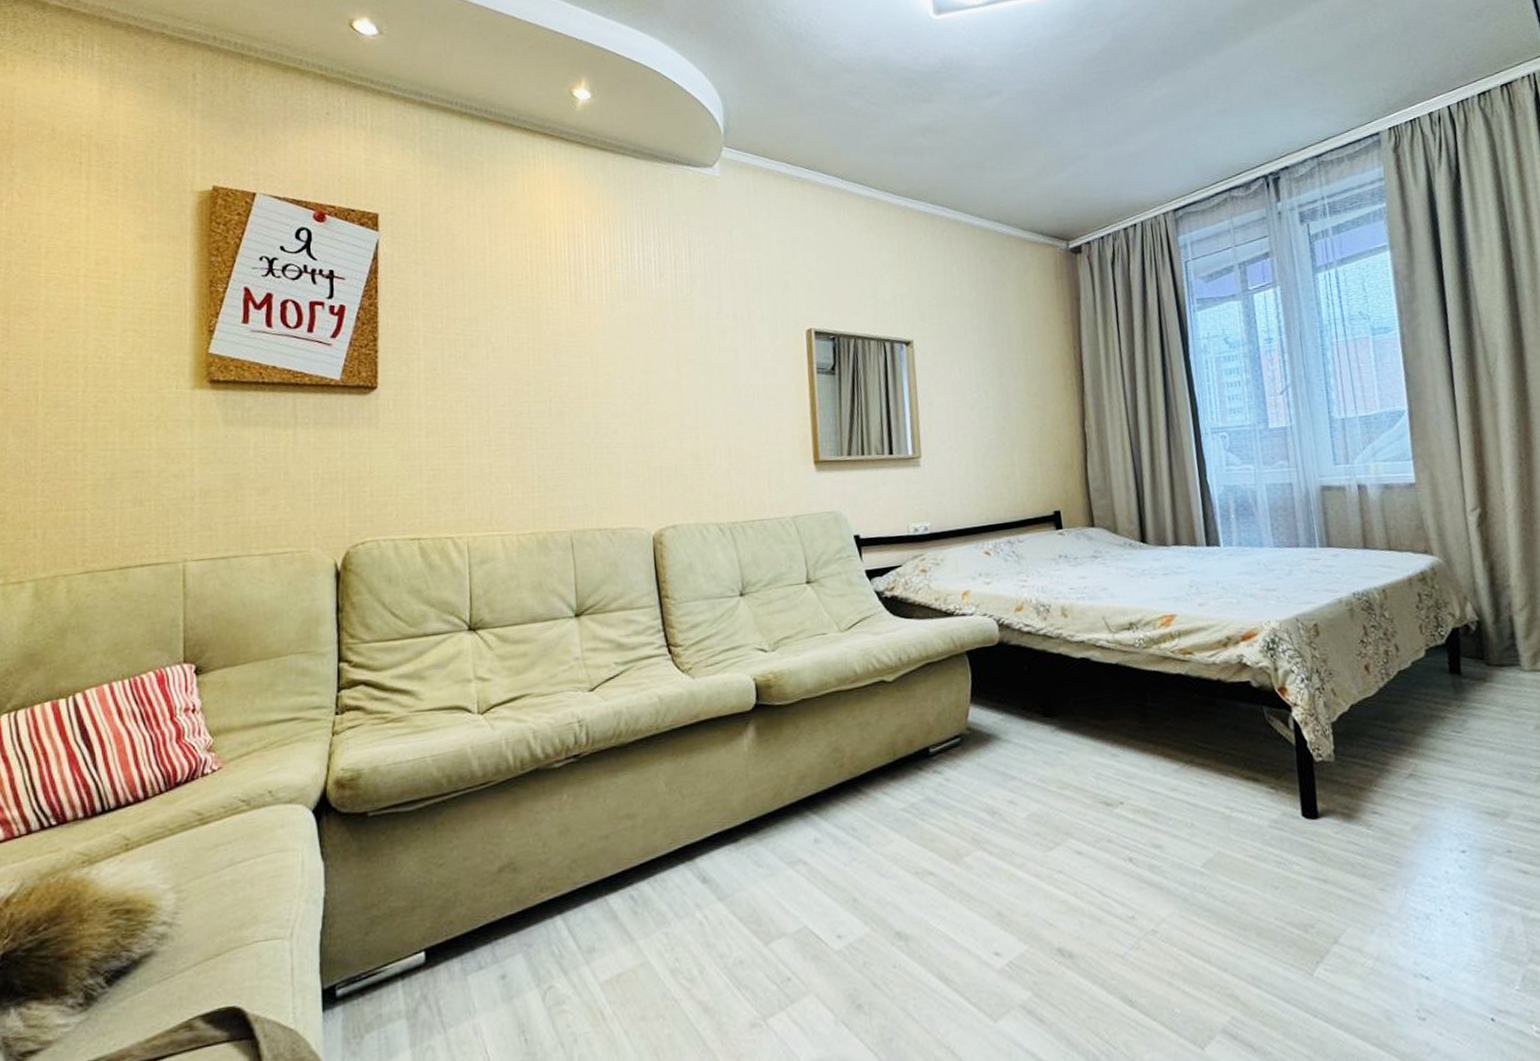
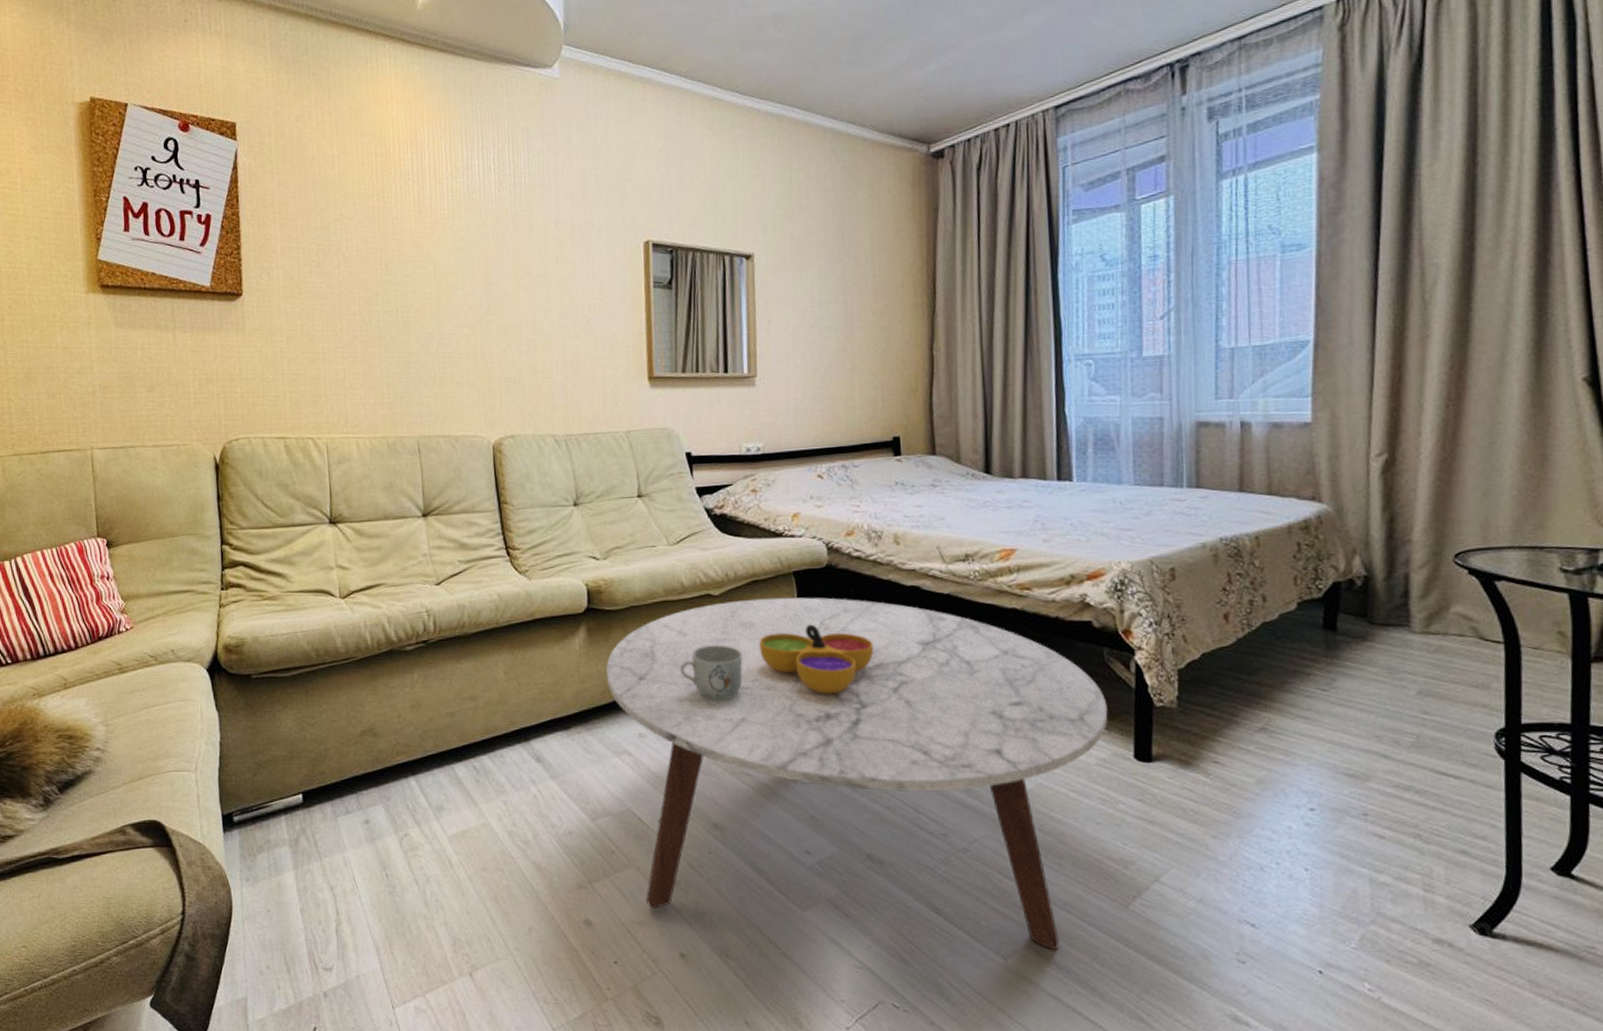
coffee table: none [777,675,1274,1043] -> present [606,597,1108,951]
mug: none [856,733,921,796] -> present [680,645,743,701]
decorative bowl: none [935,704,1050,777] -> present [759,624,874,694]

